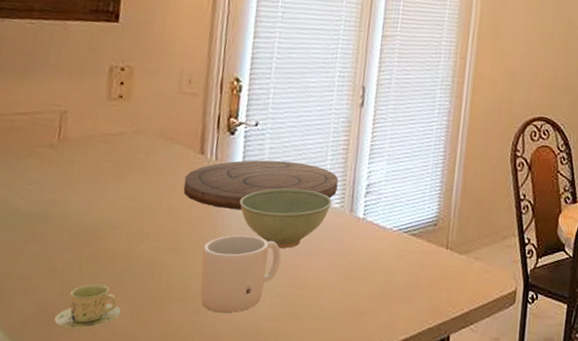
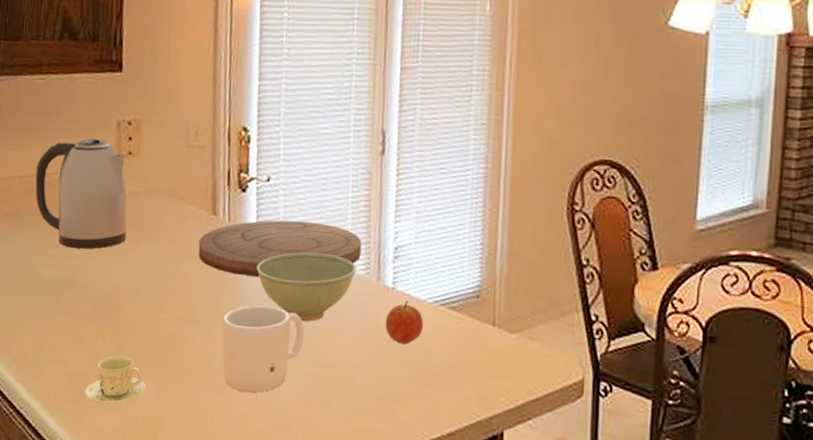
kettle: none [15,81,116,185] -> present [35,139,127,249]
fruit: none [354,229,389,266] -> present [385,301,424,345]

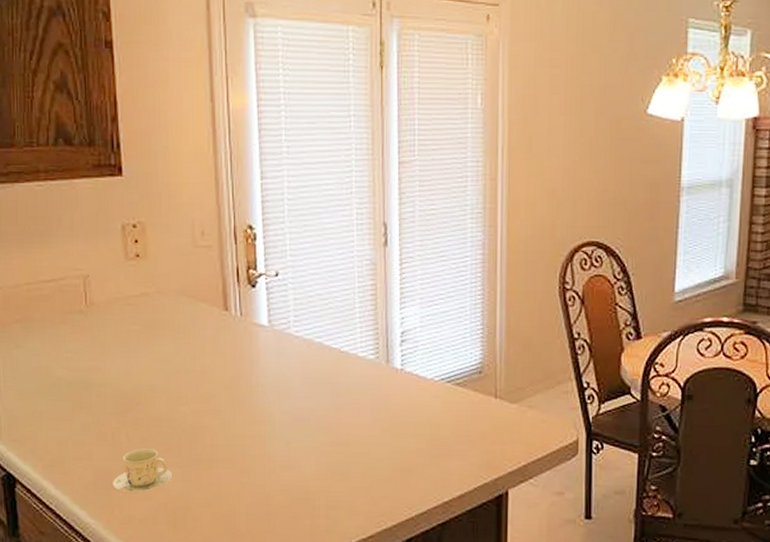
kettle: present [35,139,127,249] -> none [43,243,140,350]
cutting board: present [198,220,362,276] -> none [213,312,370,366]
mug: present [222,304,305,393] -> none [242,392,321,473]
bowl: present [256,252,356,322] -> none [271,341,366,406]
fruit: present [385,301,424,345] -> none [396,380,432,420]

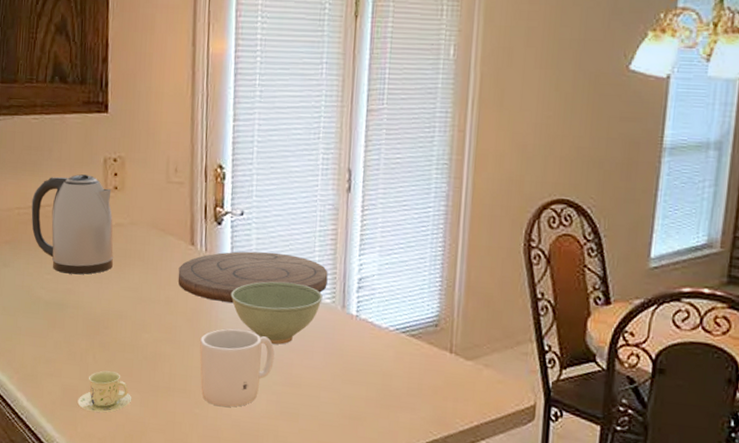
kettle: none [43,243,140,350] -> present [31,174,114,275]
cutting board: none [213,312,370,366] -> present [178,251,328,302]
mug: none [242,392,321,473] -> present [199,328,275,408]
bowl: none [271,341,366,406] -> present [230,281,323,345]

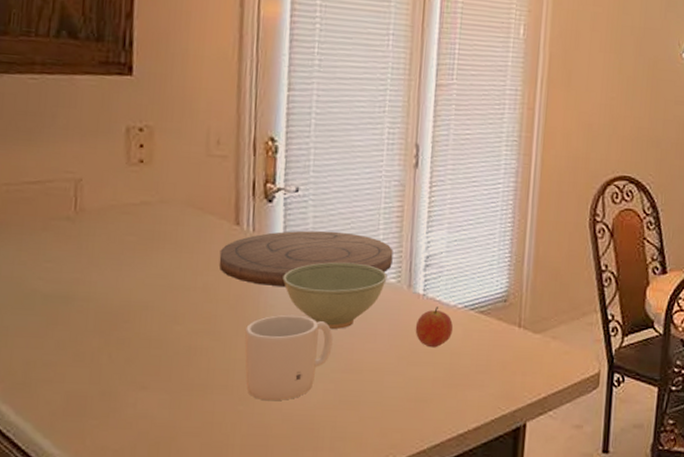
kettle: present [31,174,114,275] -> none [25,145,137,262]
cup and saucer: present [77,370,132,413] -> none [86,371,159,420]
fruit: none [349,328,386,368] -> present [415,307,454,348]

